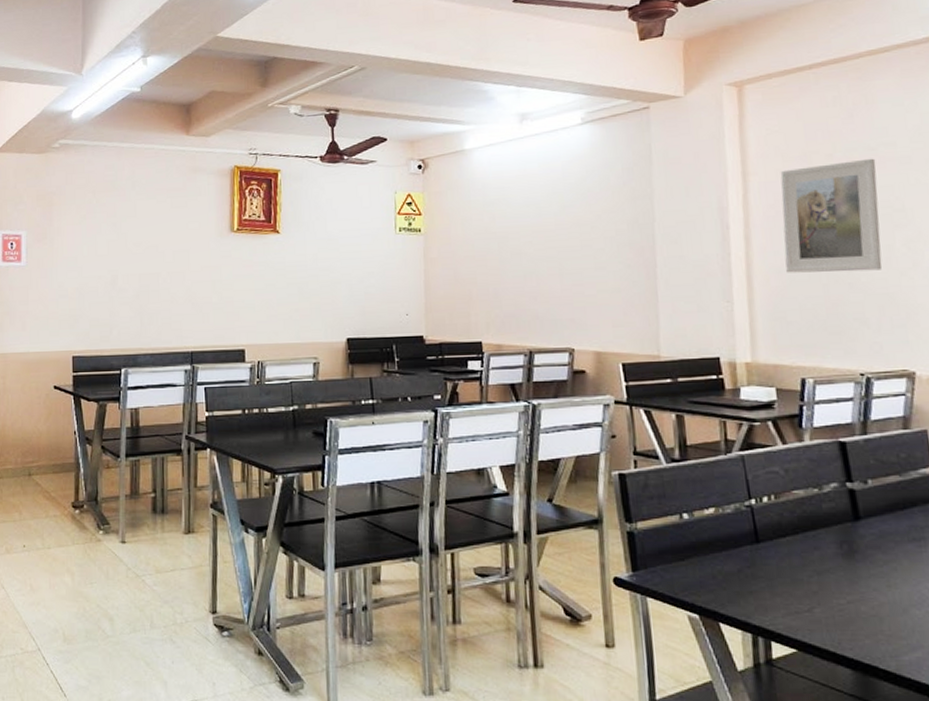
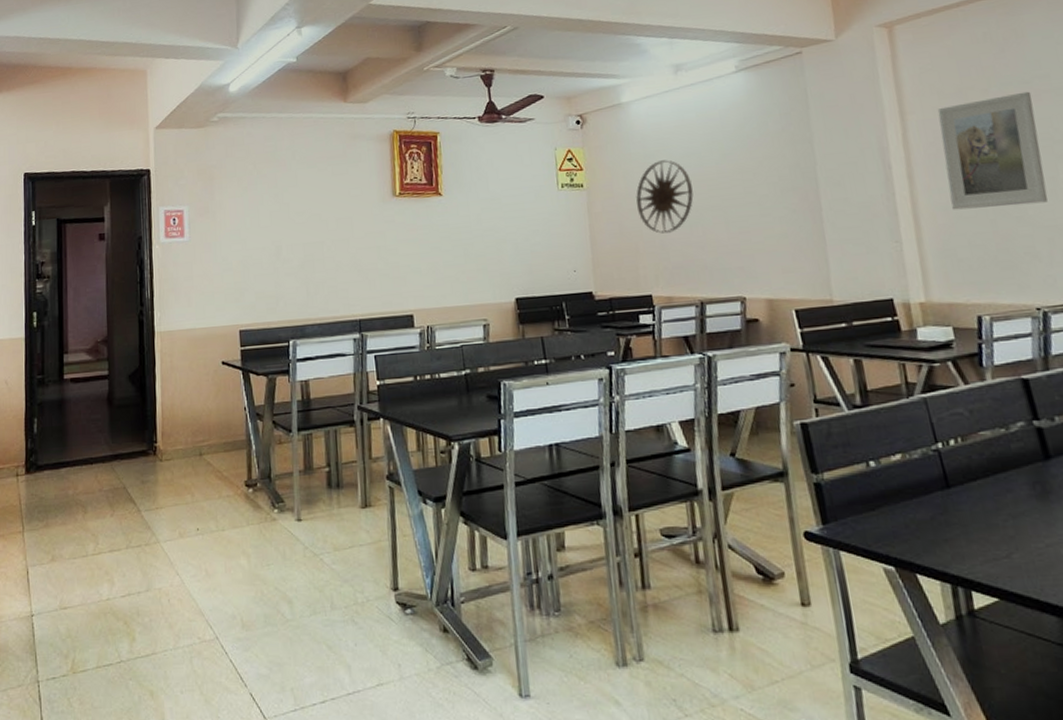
wall art: none [473,209,530,282] -> present [636,160,694,234]

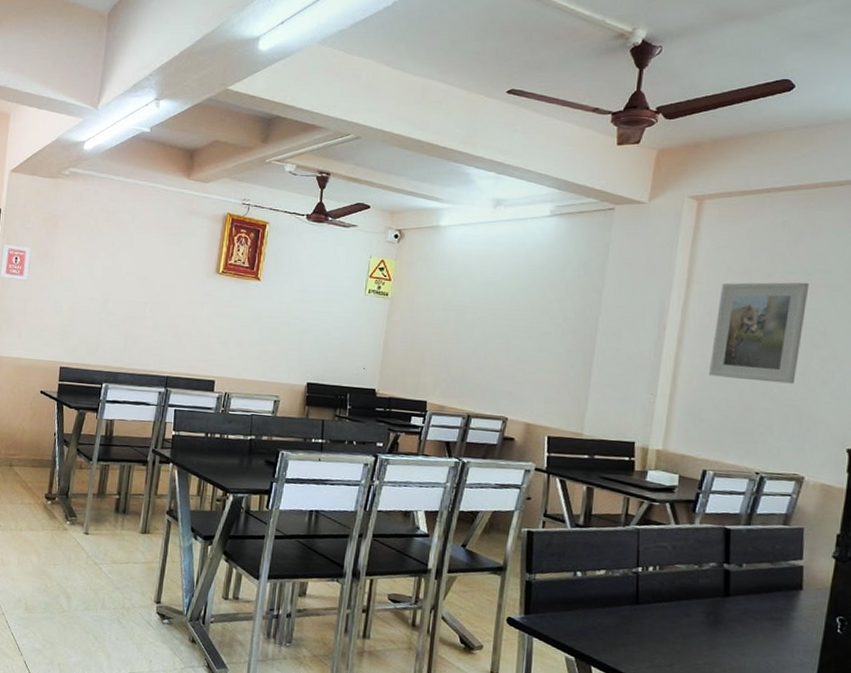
wall art: present [636,160,694,234] -> none [431,284,485,351]

